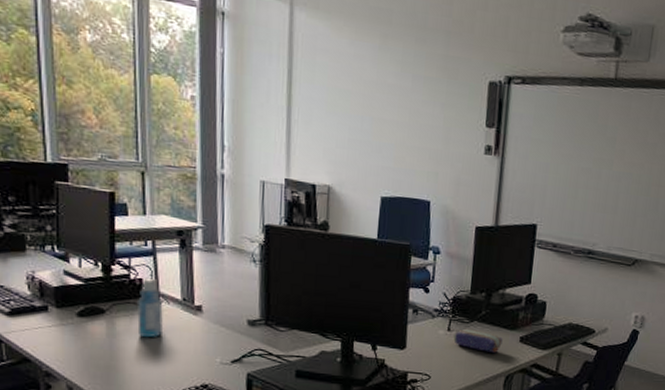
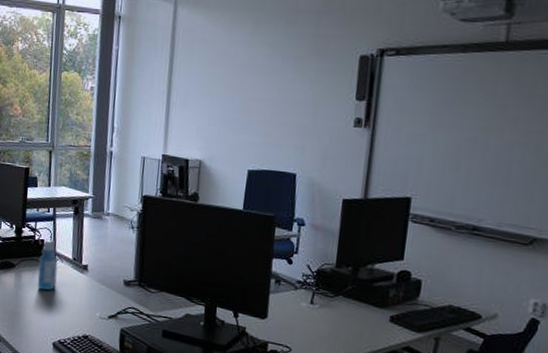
pencil case: present [453,328,503,354] -> none [316,302,370,332]

